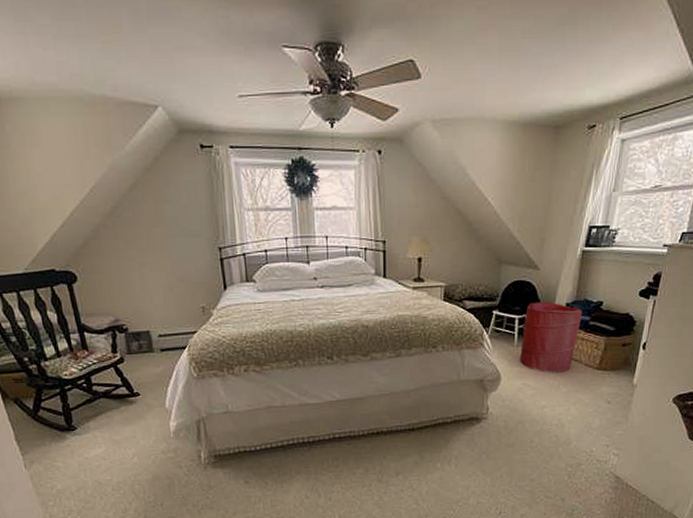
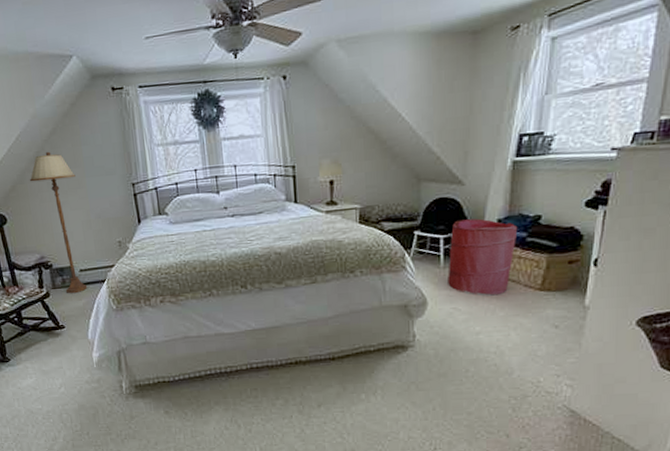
floor lamp: none [104,207,167,360] -> present [29,151,88,294]

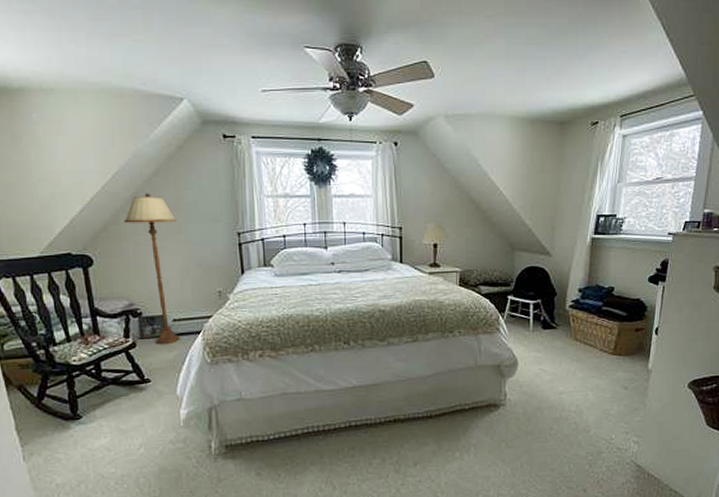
laundry hamper: present [448,218,518,296] -> none [536,287,595,359]

